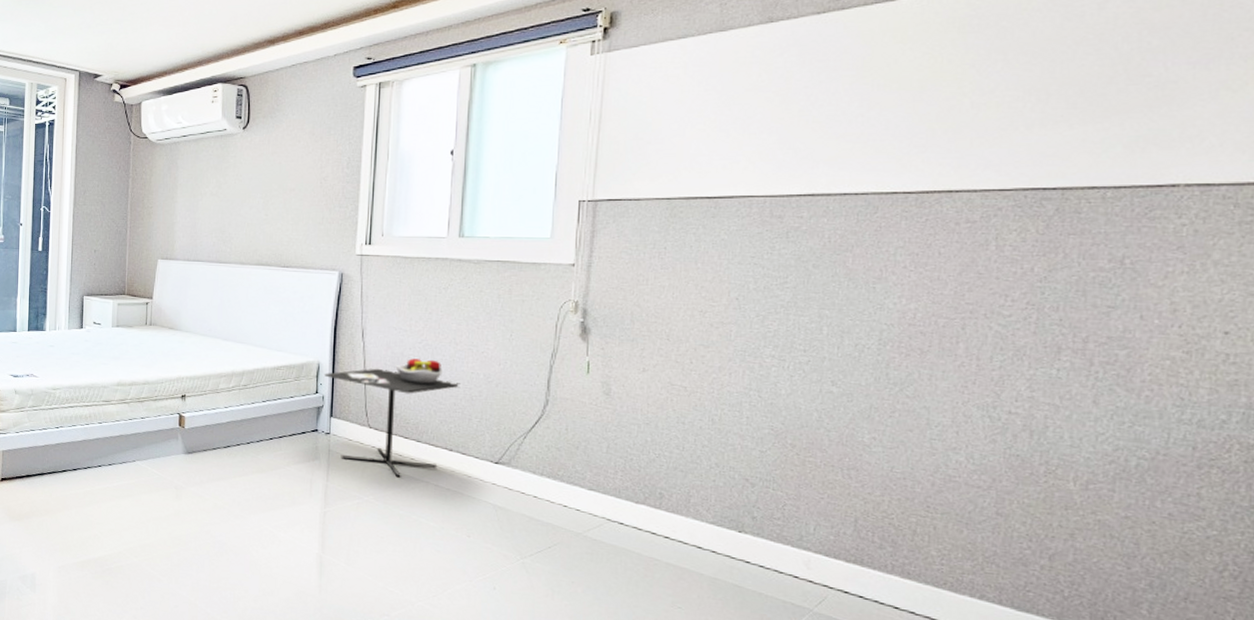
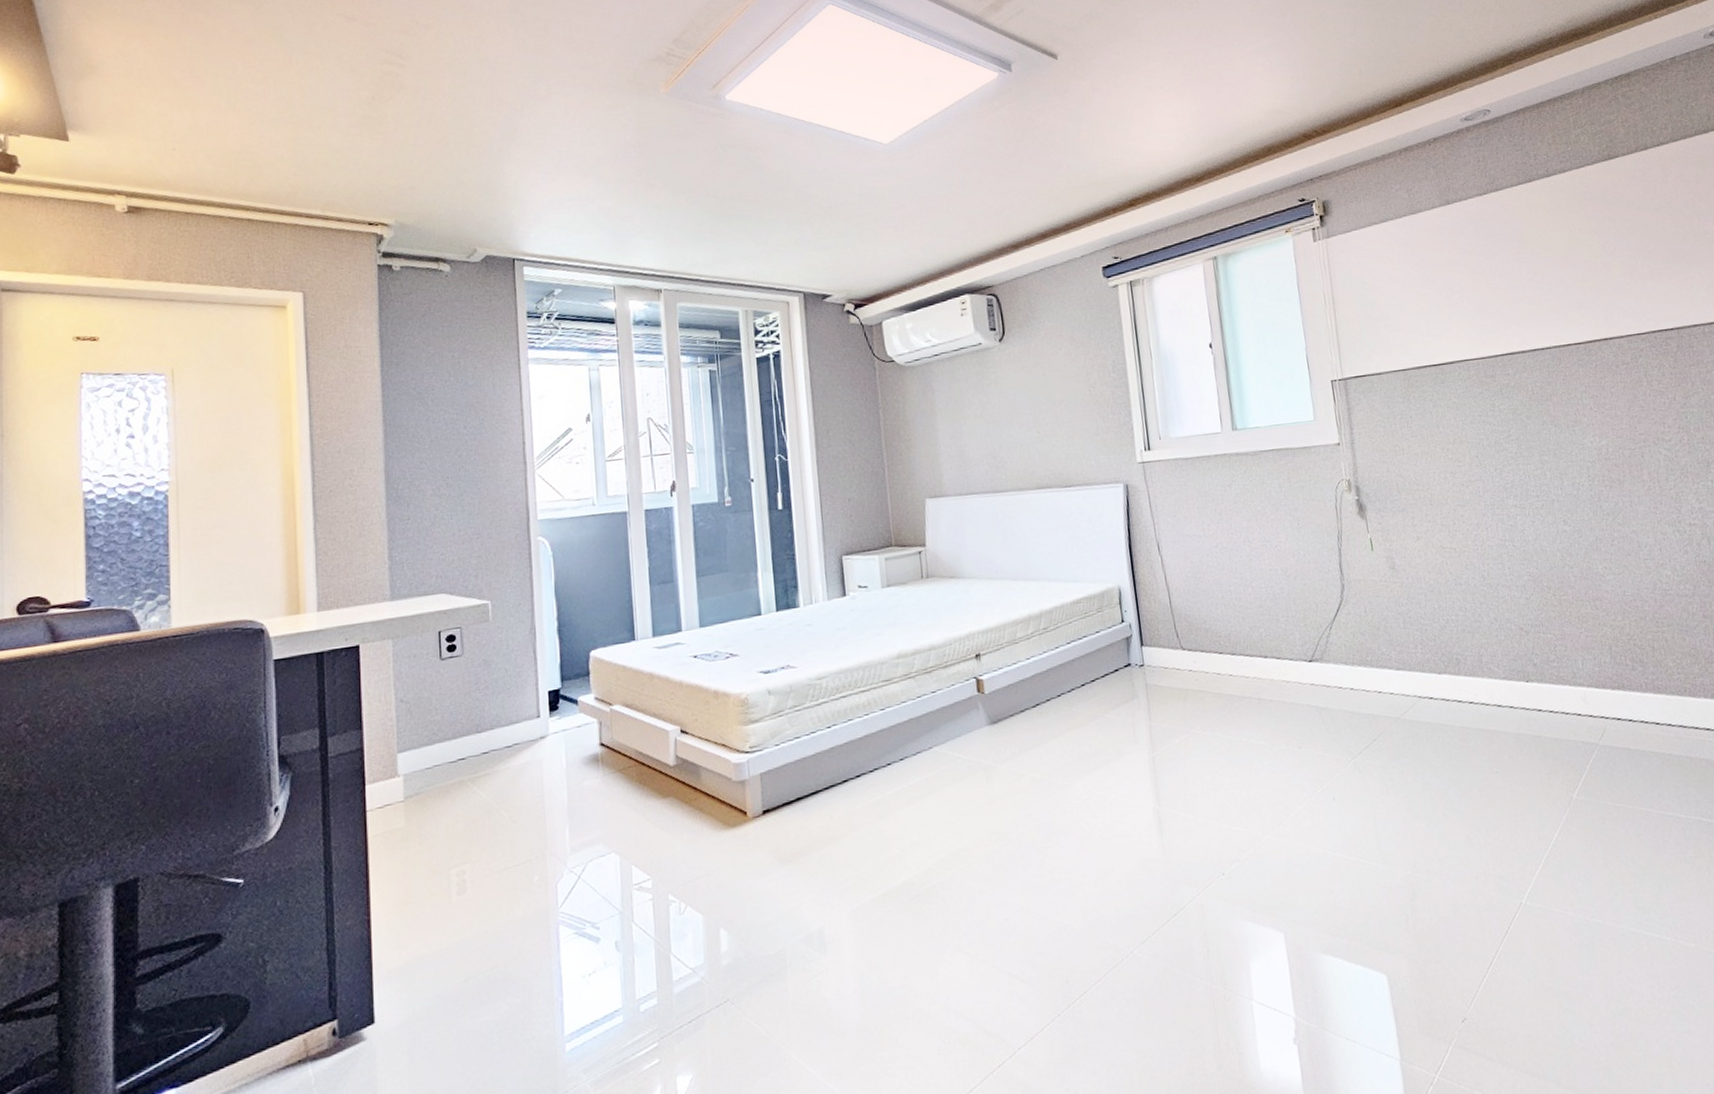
kitchen table: present [325,358,461,478] -> none [1127,562,1262,700]

